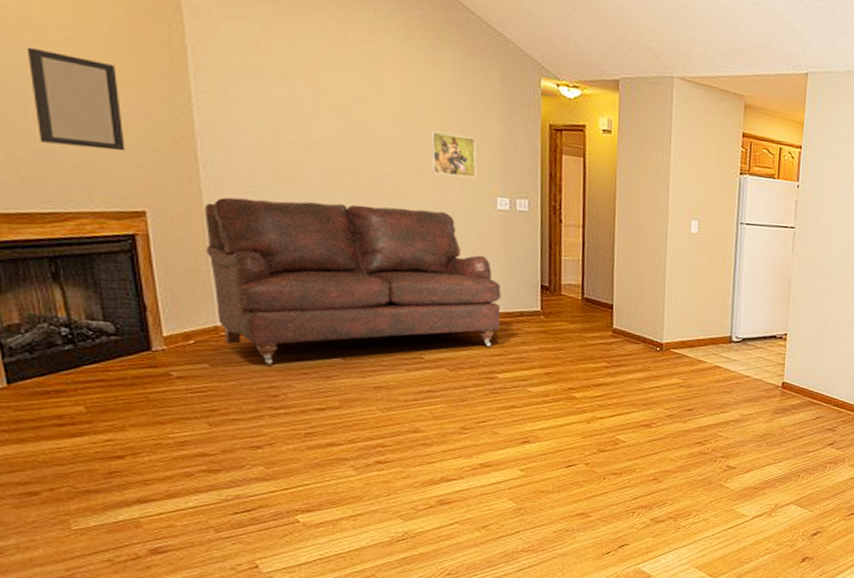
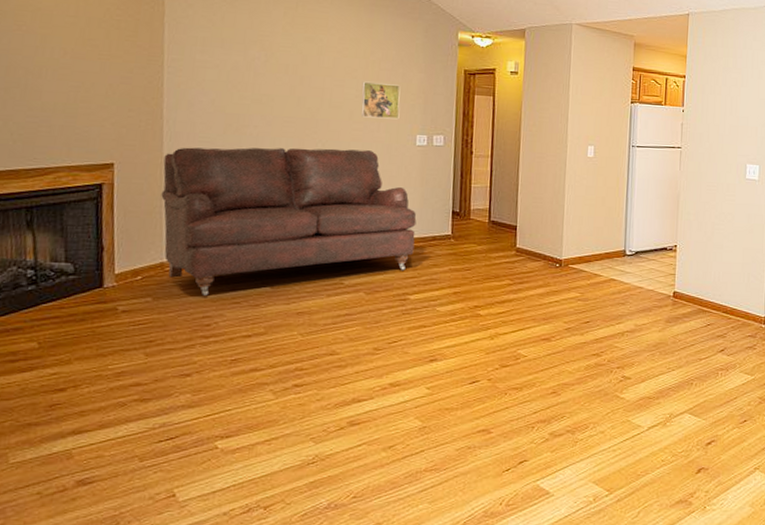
home mirror: present [26,47,125,152] -> none [33,32,105,113]

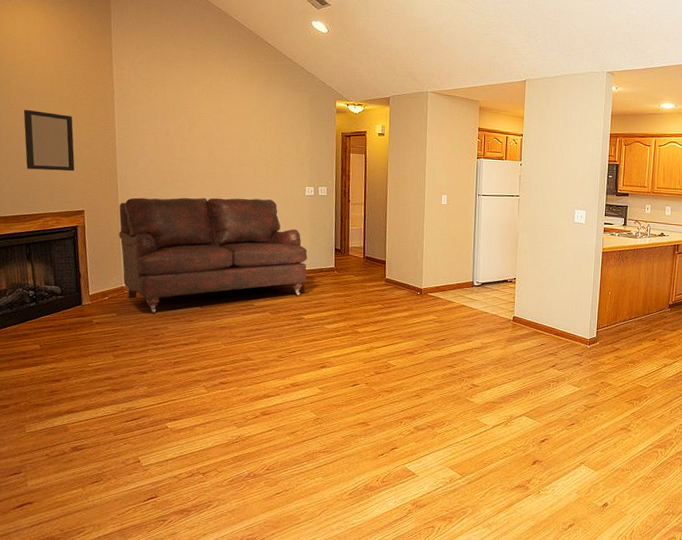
home mirror: none [33,32,105,113] -> present [23,109,75,172]
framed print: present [361,81,401,120] -> none [262,143,292,174]

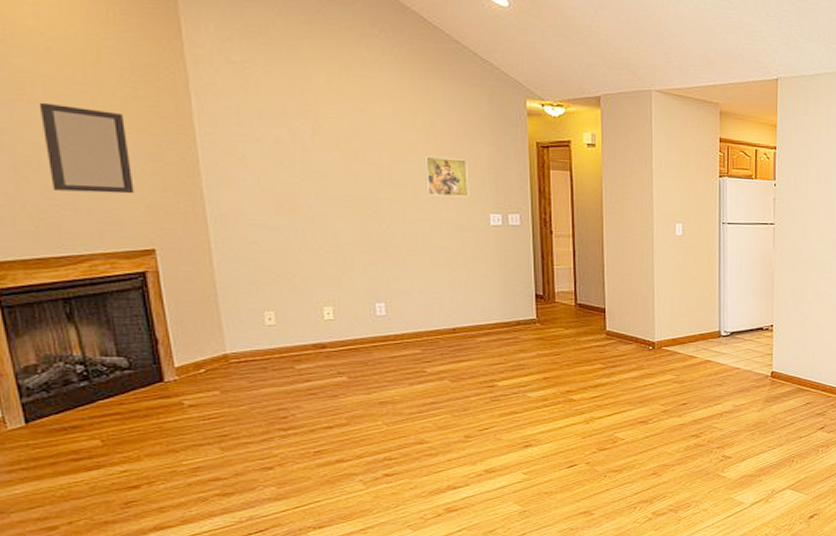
sofa: present [119,197,308,313] -> none [211,229,498,387]
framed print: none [262,143,292,174] -> present [424,155,469,198]

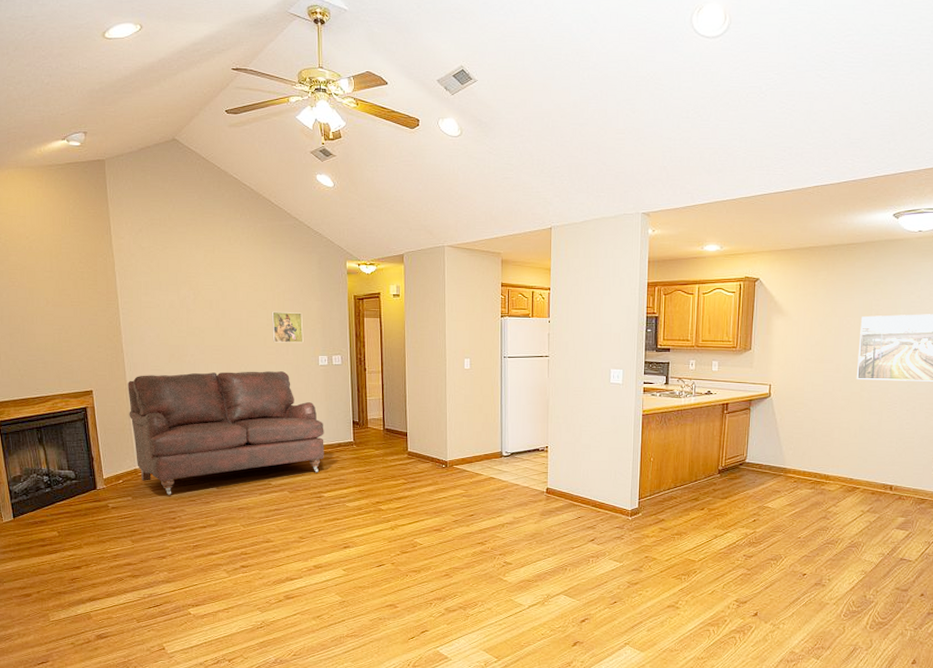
home mirror: present [39,102,134,194] -> none [24,286,80,350]
sofa: none [211,229,498,387] -> present [128,371,324,495]

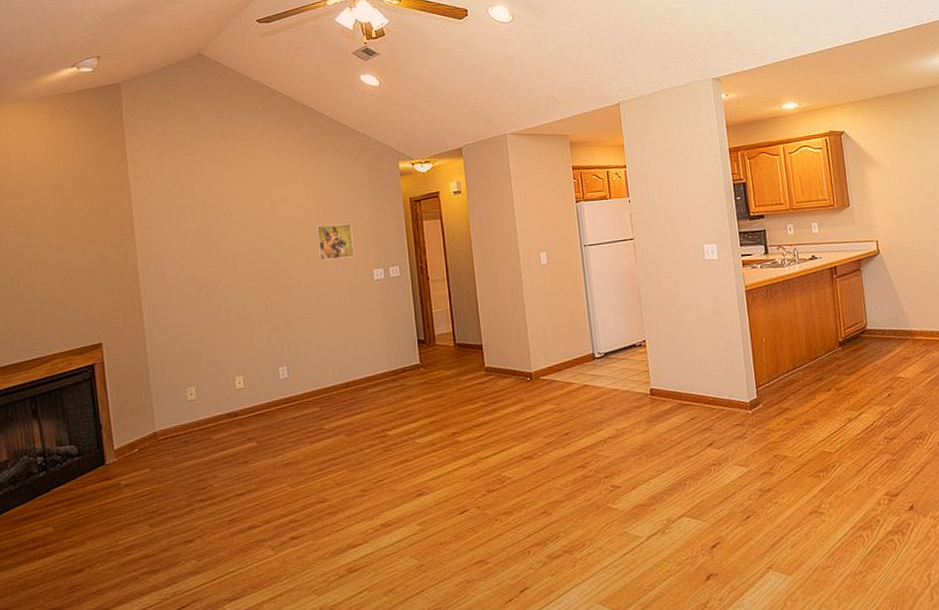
sofa: present [128,371,324,495] -> none [146,292,386,459]

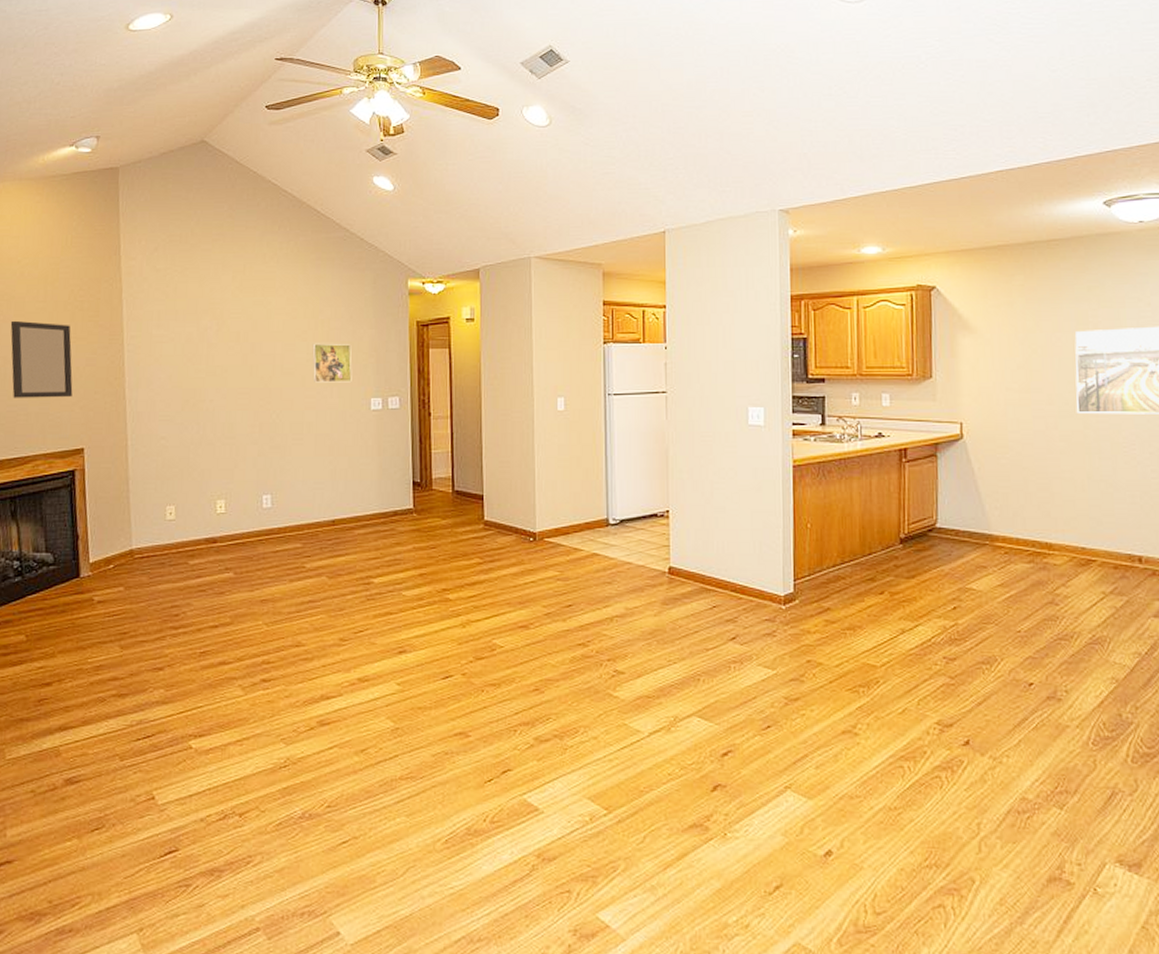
home mirror: none [21,229,88,303] -> present [10,320,73,398]

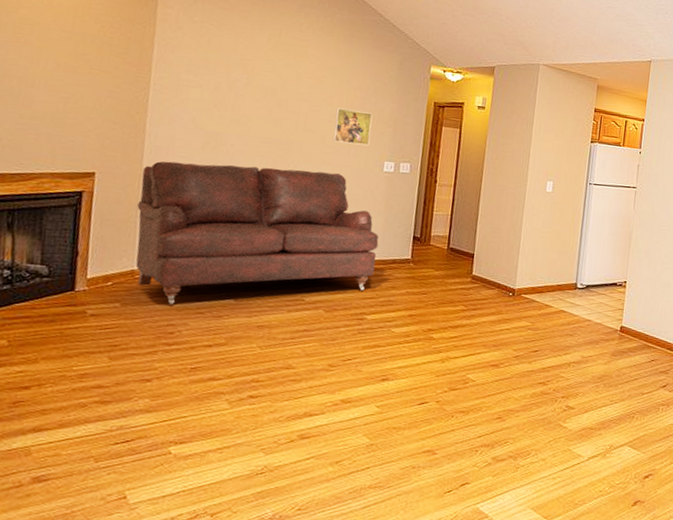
home mirror: present [10,320,73,398] -> none [24,44,96,125]
sofa: none [127,419,376,584] -> present [135,161,379,304]

